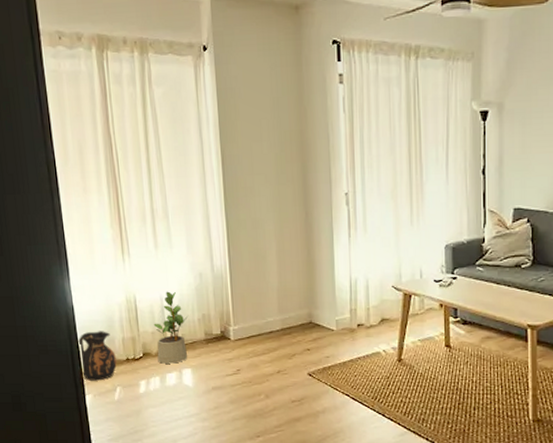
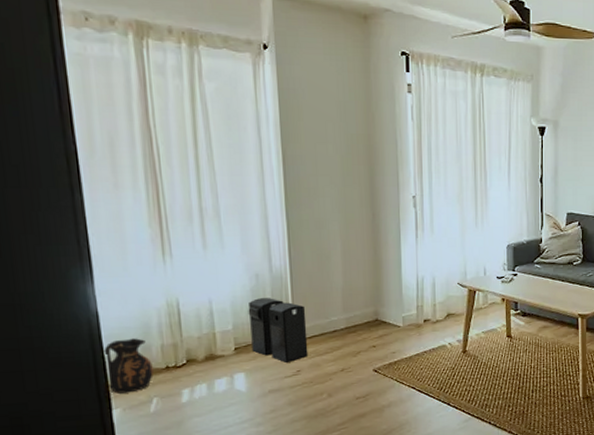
potted plant: present [153,291,188,364] -> none [200,293,241,370]
speaker: none [193,297,247,362] -> present [248,298,308,364]

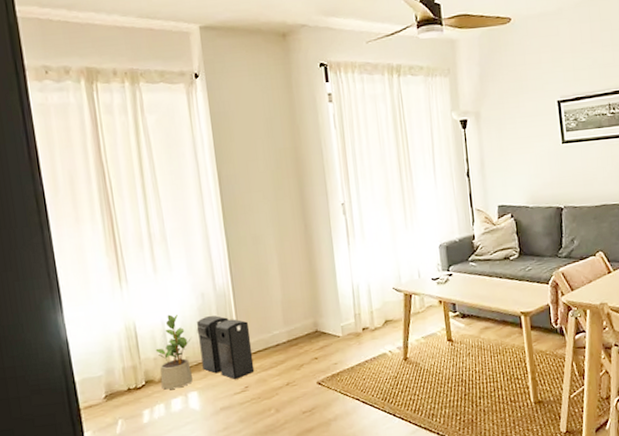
ceramic jug: present [103,338,153,394] -> none [74,362,117,417]
potted plant: none [200,293,241,370] -> present [155,314,193,390]

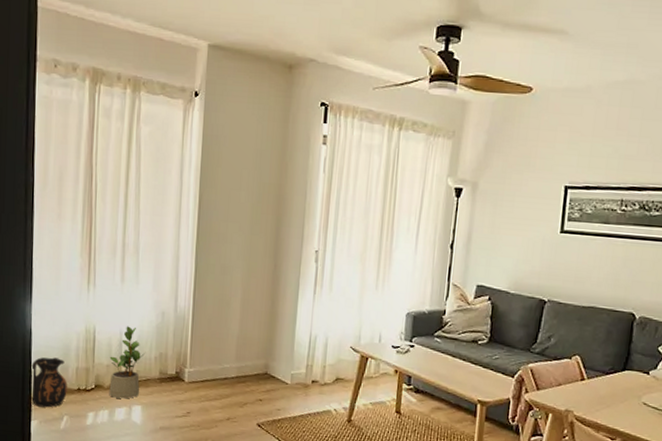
ceramic jug: none [74,362,117,417] -> present [30,357,67,408]
speaker: present [196,315,255,380] -> none [150,335,202,404]

